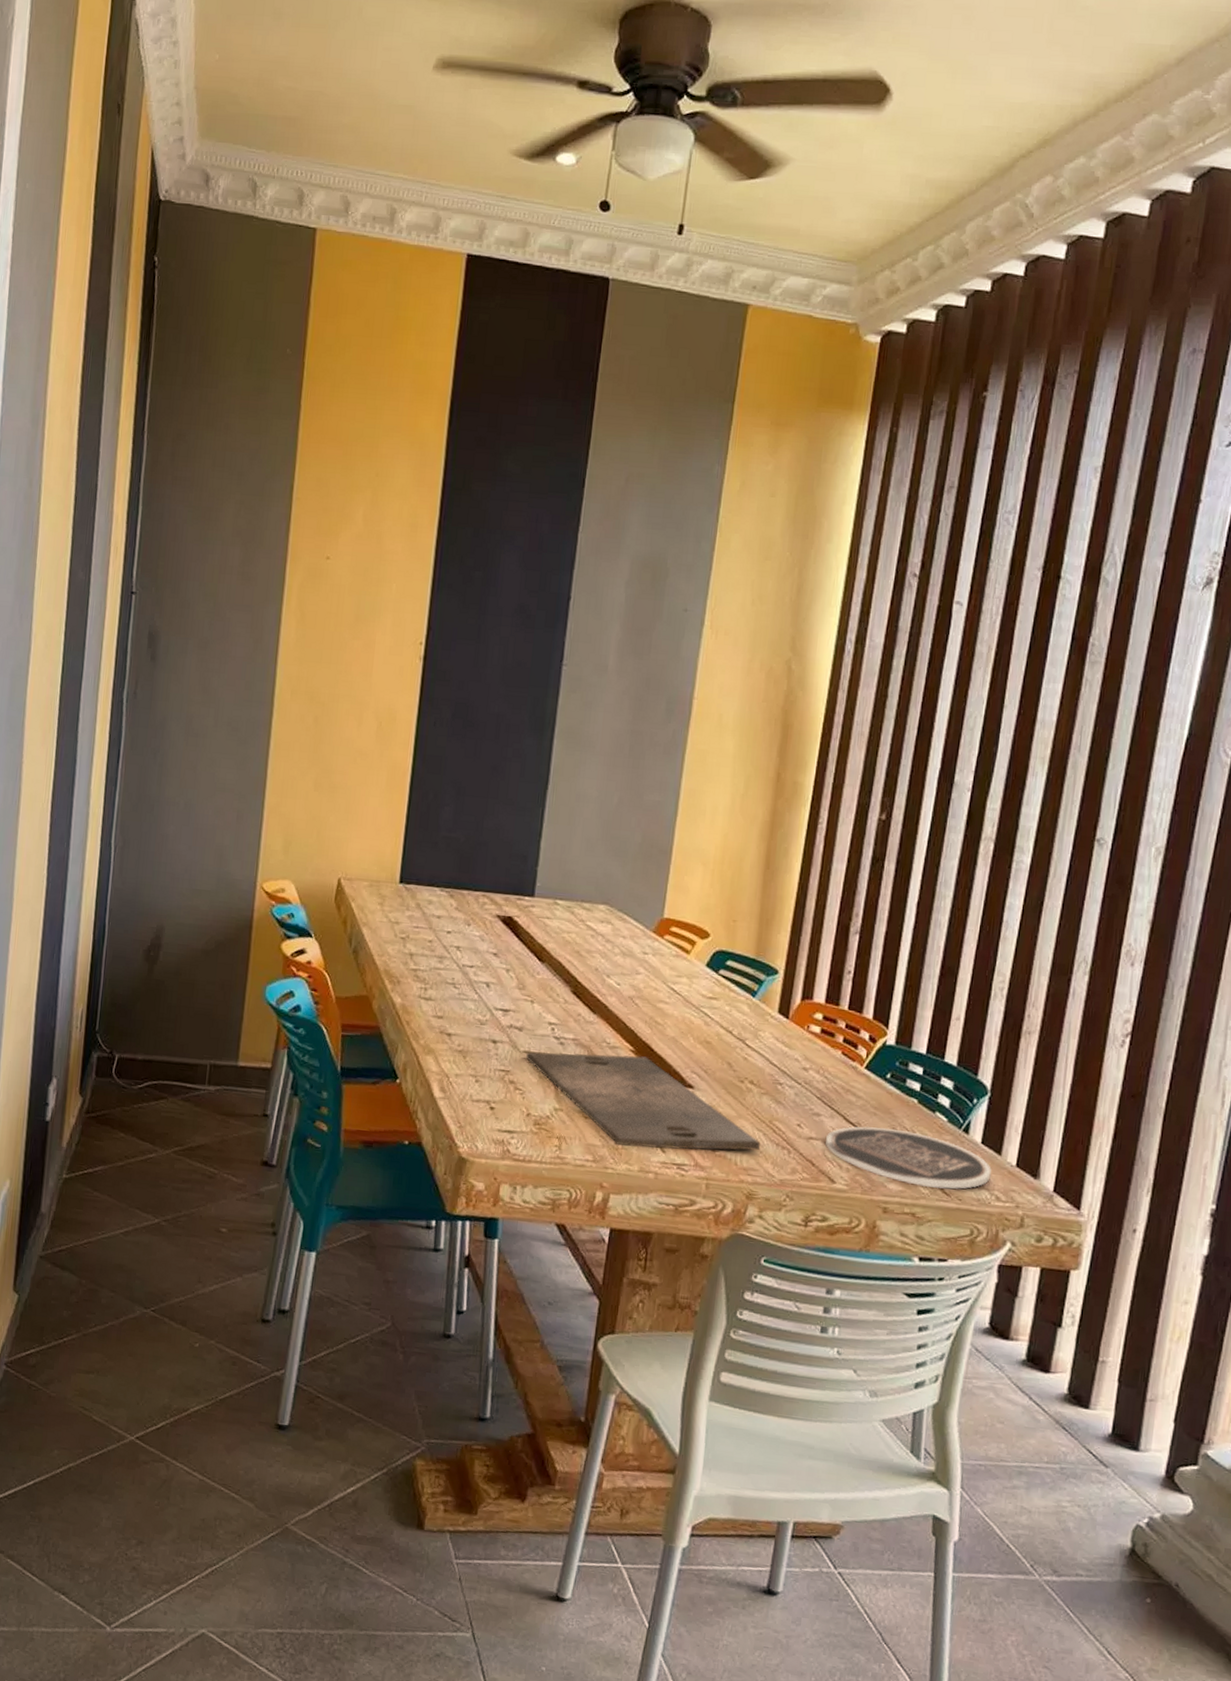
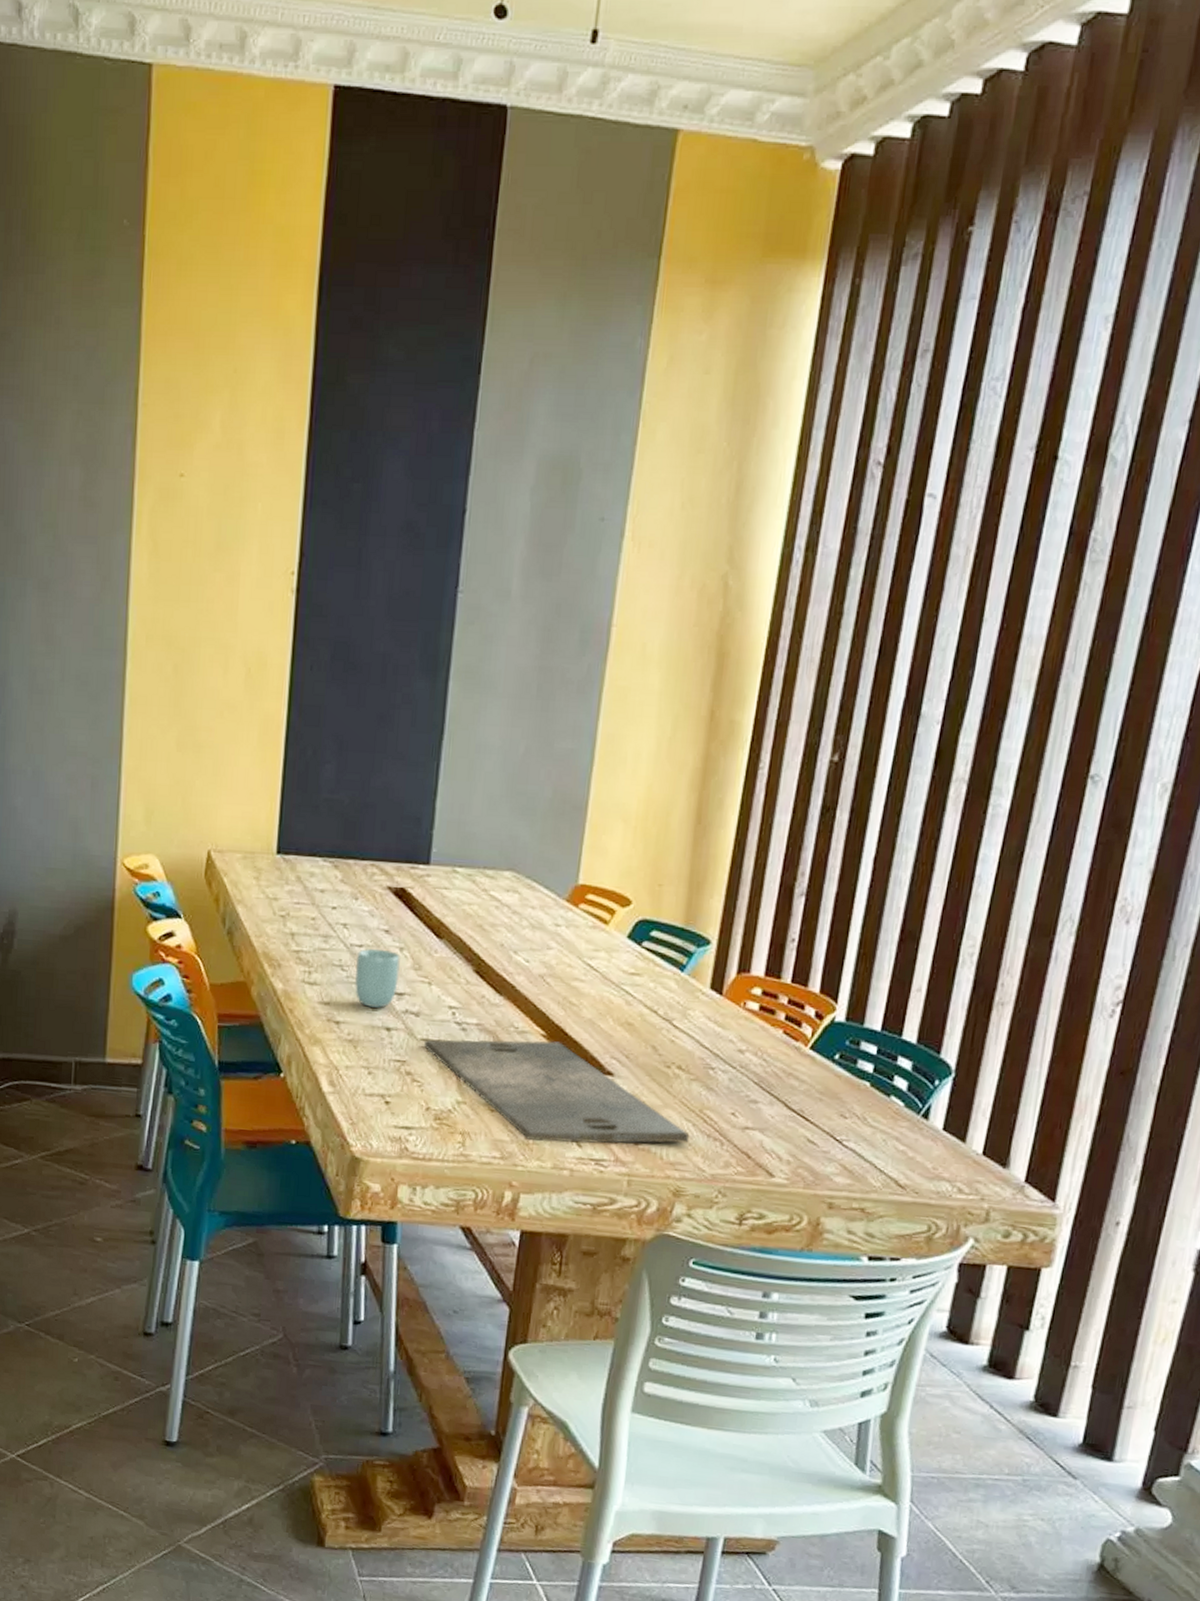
cup: none [465,969,507,1023] -> present [354,948,400,1008]
plate: present [825,1126,991,1189] -> none [763,1114,954,1182]

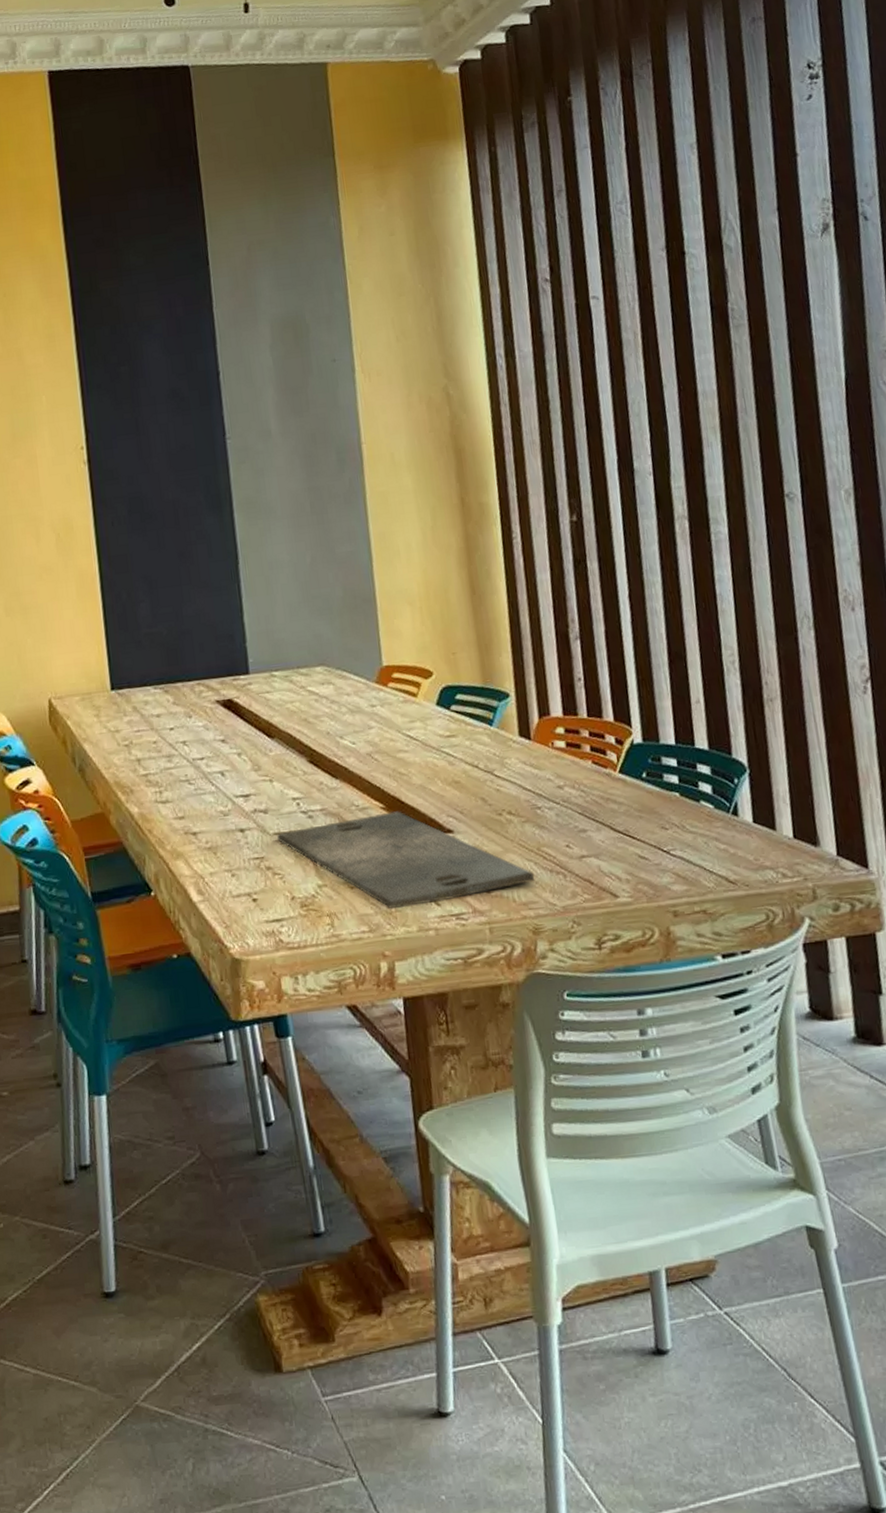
cup: present [354,948,400,1008] -> none [200,758,243,815]

